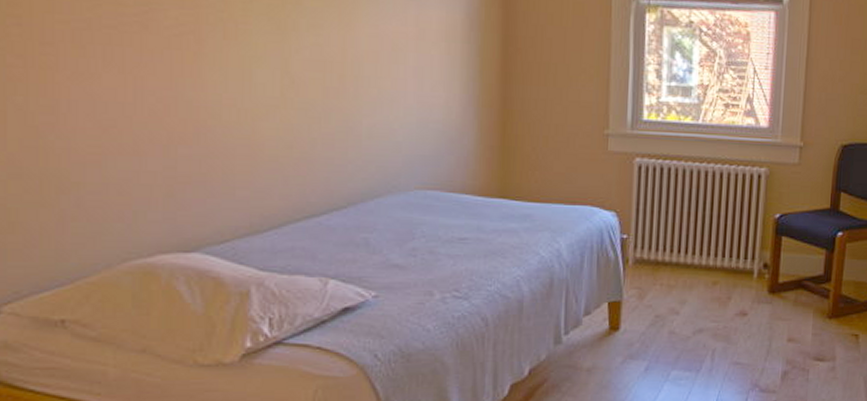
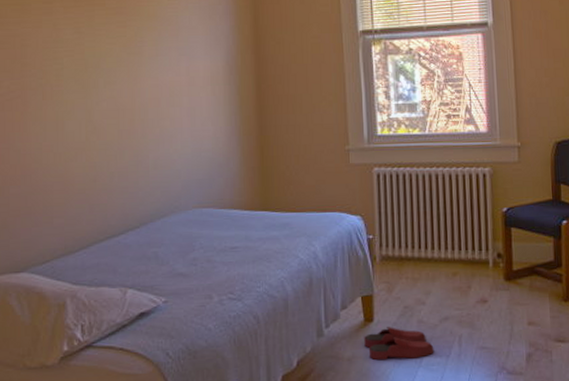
slippers: none [607,337,684,372] -> present [364,327,434,361]

